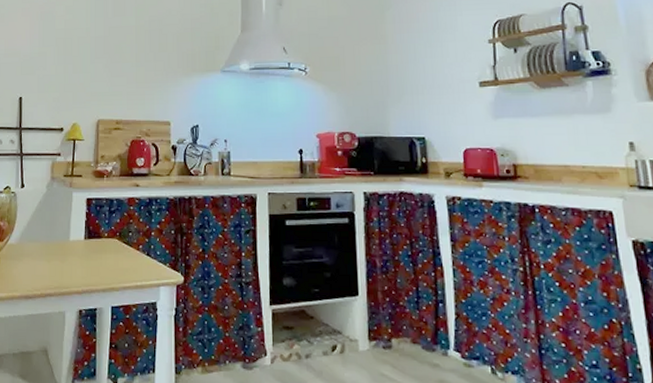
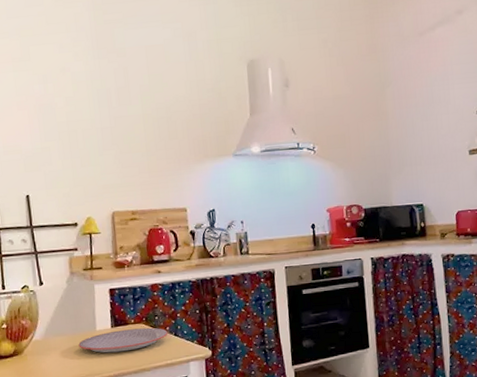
plate: none [51,243,141,267] -> present [78,327,168,353]

